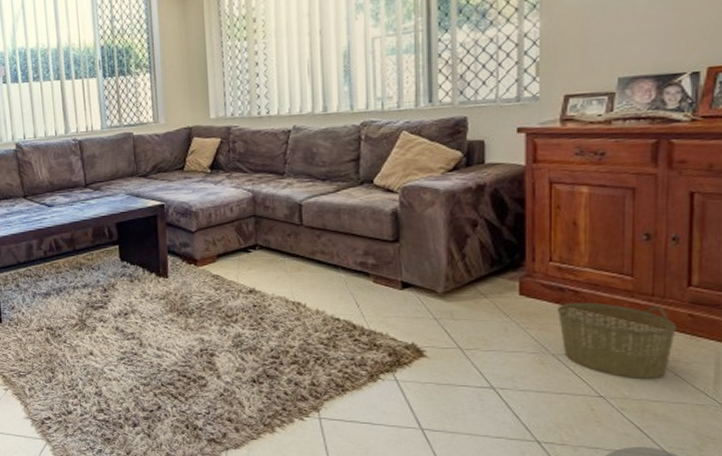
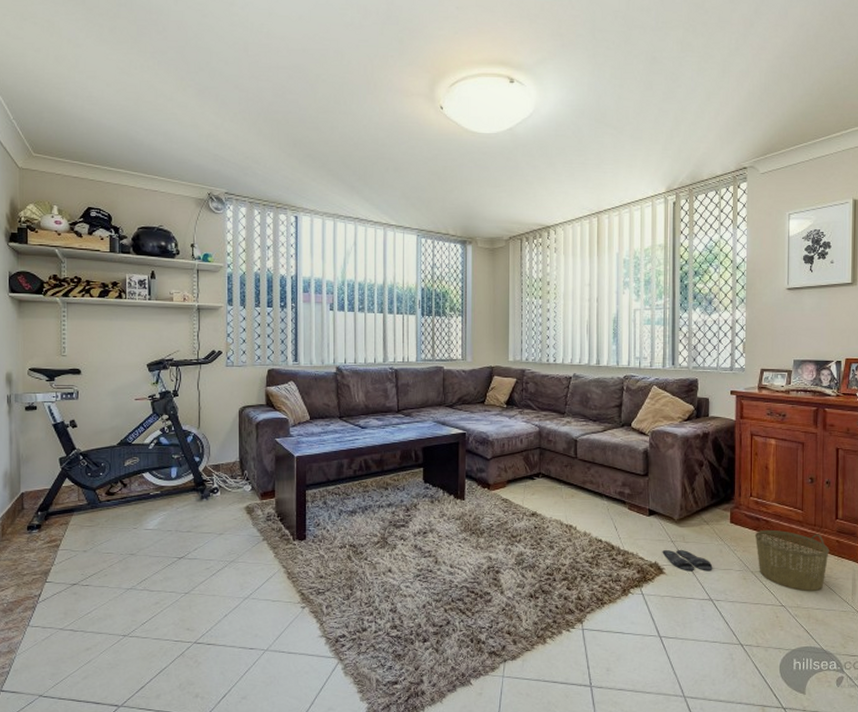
slippers: none [422,329,494,354] -> present [662,550,713,572]

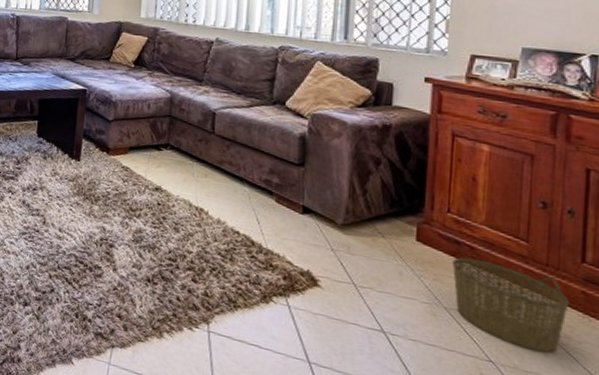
slippers: present [662,550,713,572] -> none [318,258,388,296]

